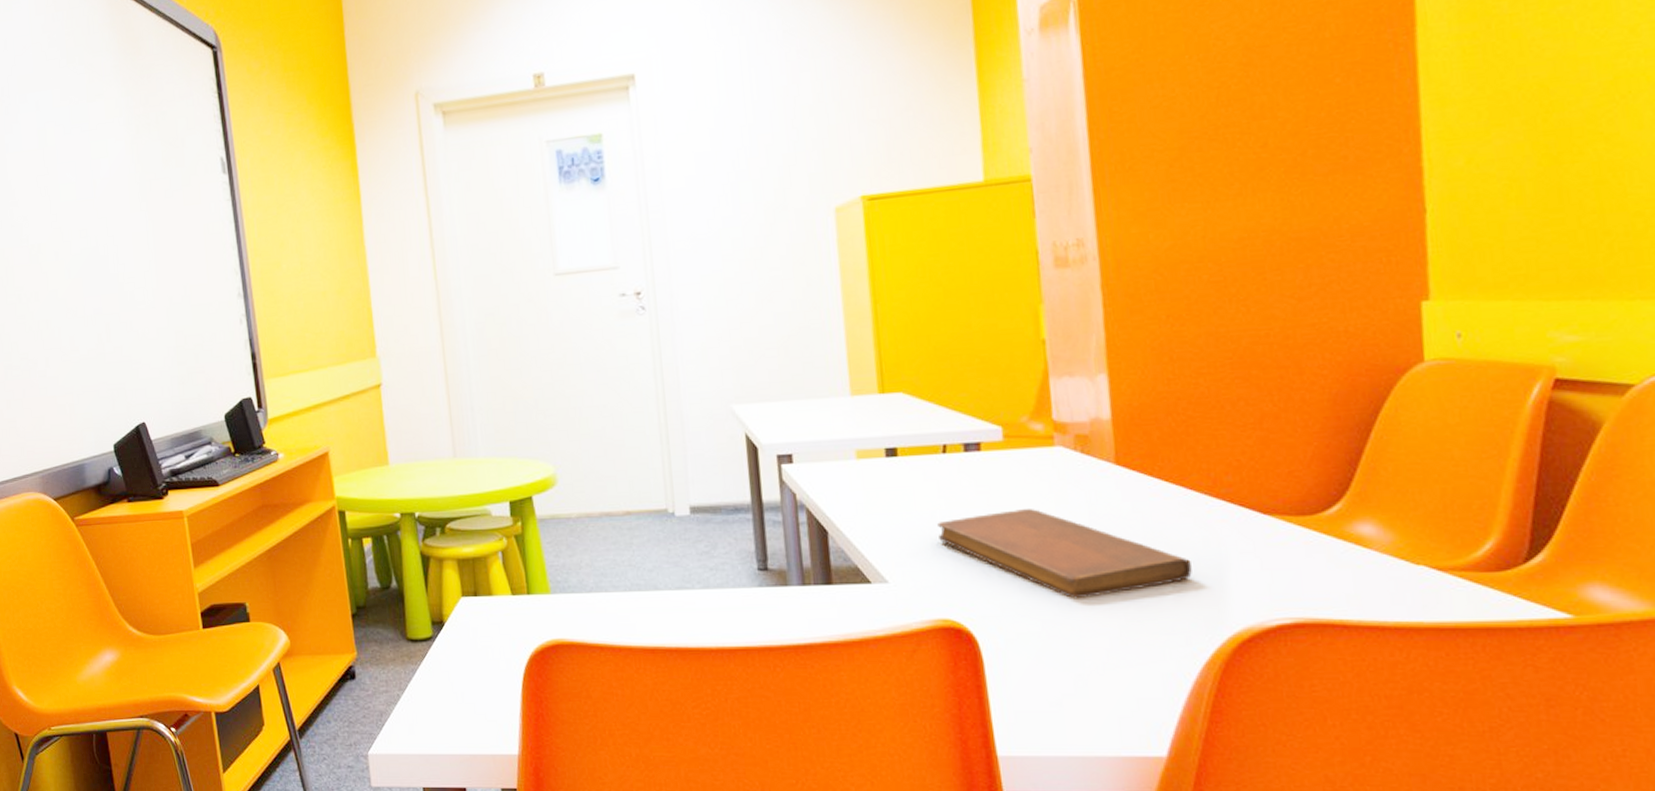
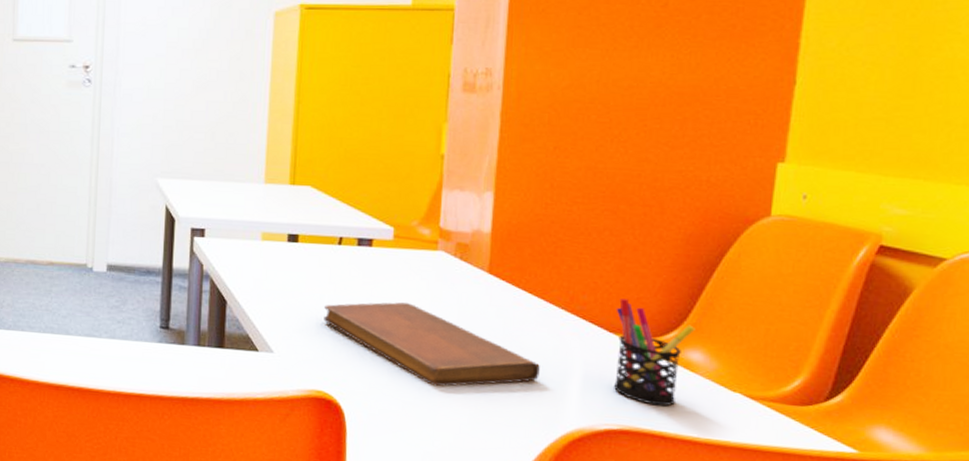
pen holder: none [1266,474,1361,591] -> present [614,299,696,407]

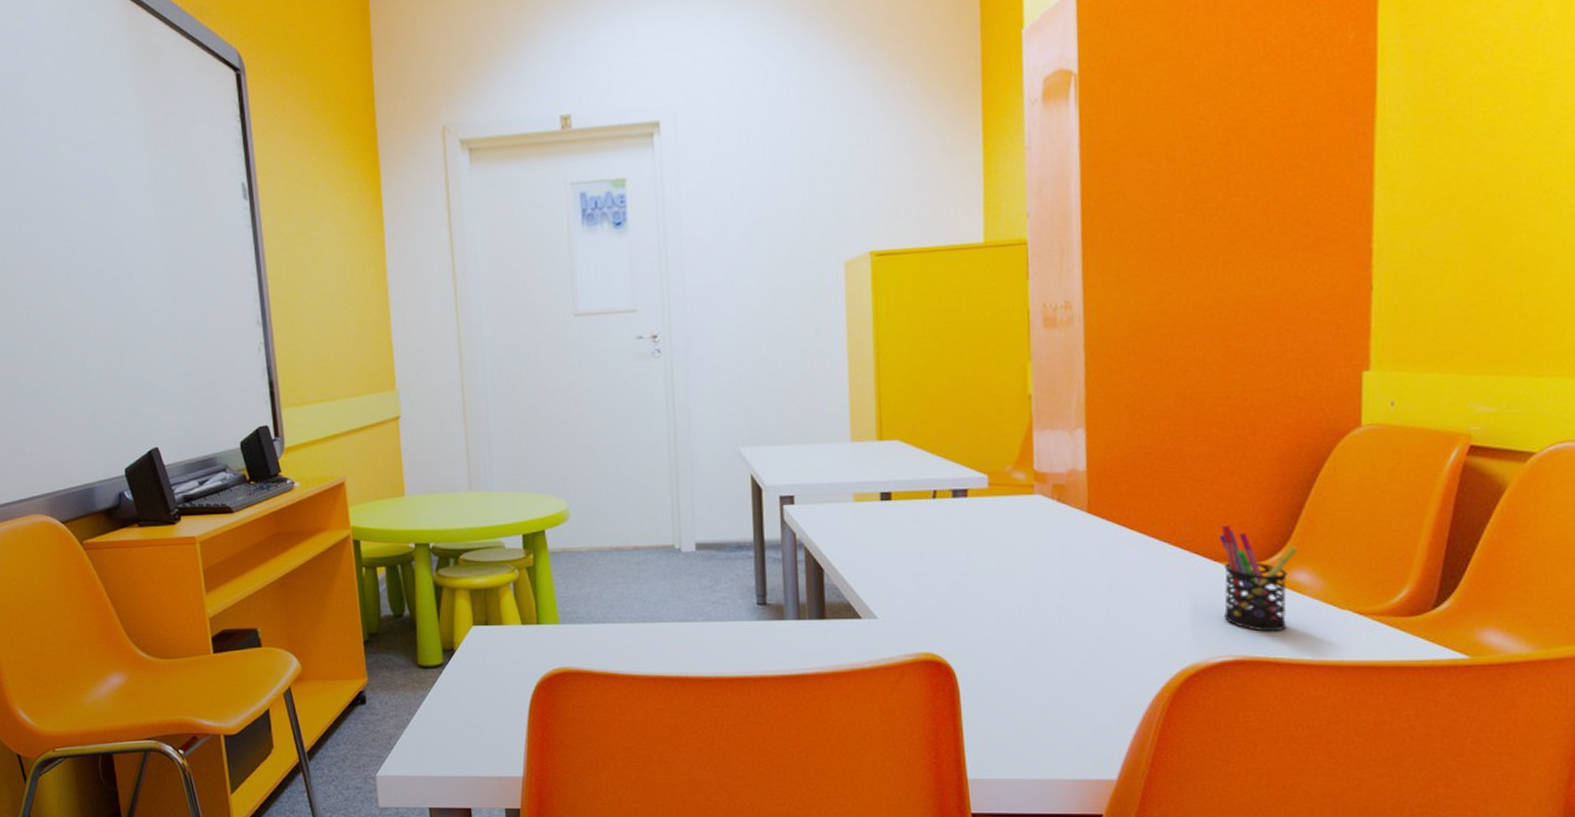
notebook: present [324,302,540,387] -> none [925,552,1149,636]

